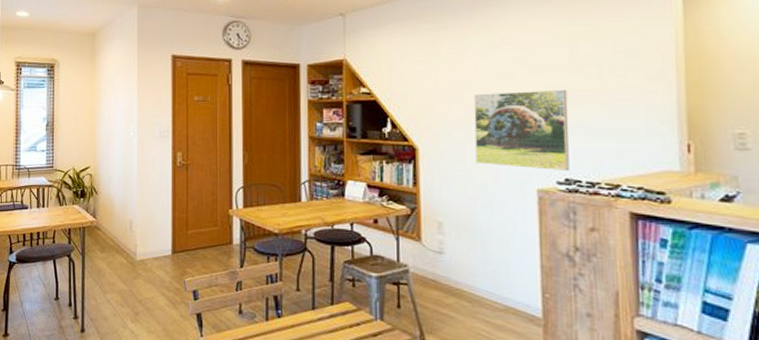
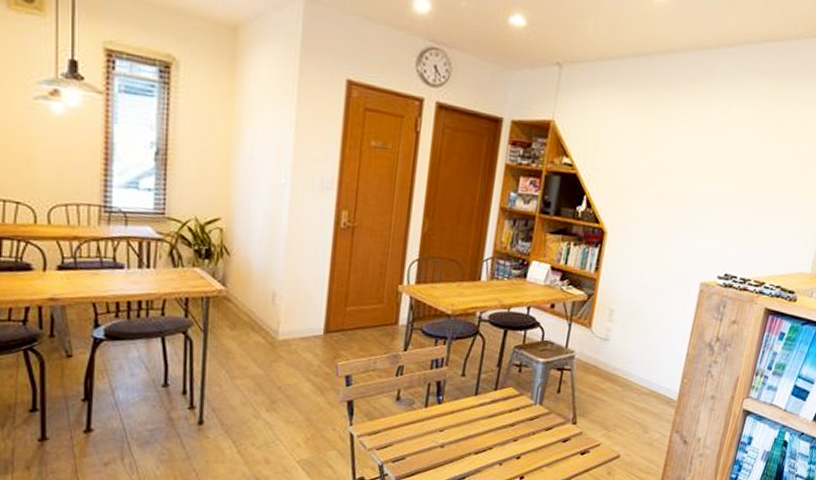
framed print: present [473,89,569,170] -> none [656,179,748,266]

